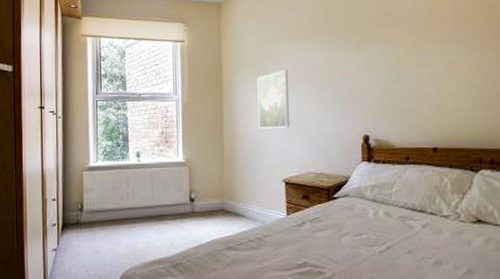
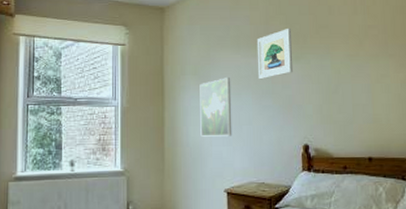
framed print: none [314,16,353,71] -> present [256,27,294,80]

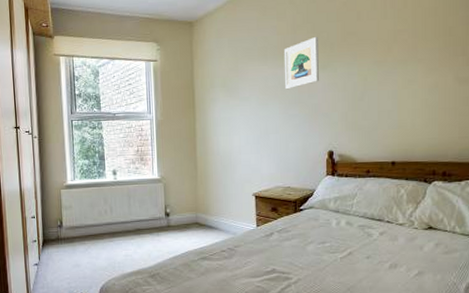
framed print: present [199,78,232,137] -> none [228,89,260,146]

